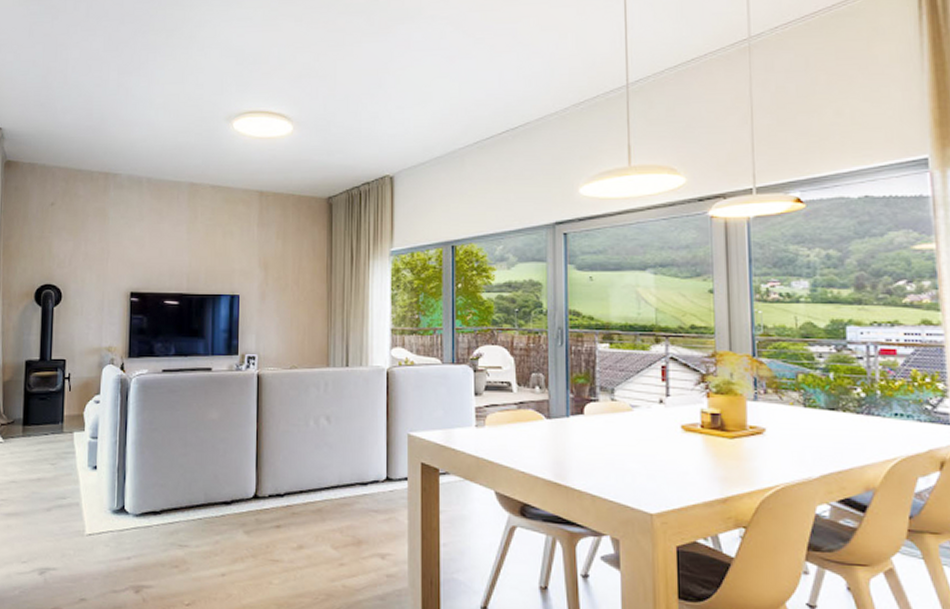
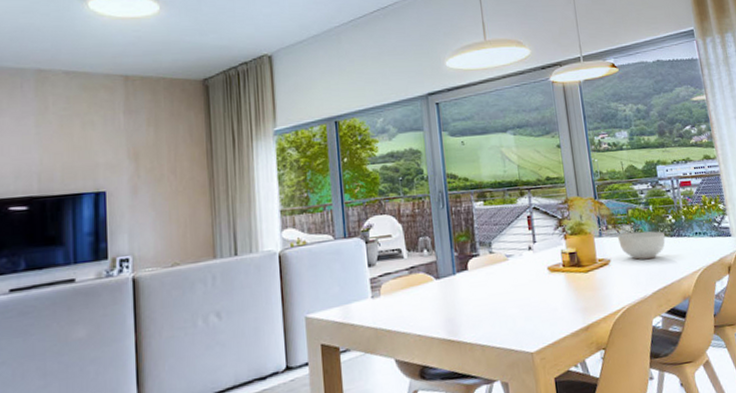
bowl: none [778,401,849,436] -> present [617,230,666,260]

